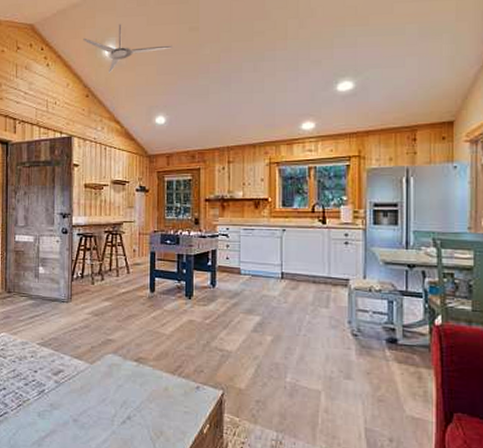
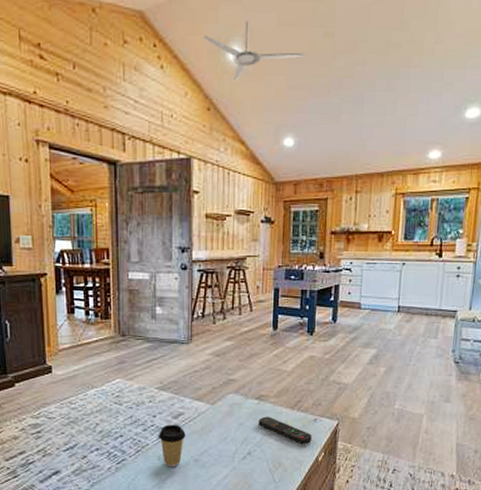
coffee cup: none [39,380,65,425] -> present [159,424,186,467]
remote control: none [138,380,195,413] -> present [258,416,312,444]

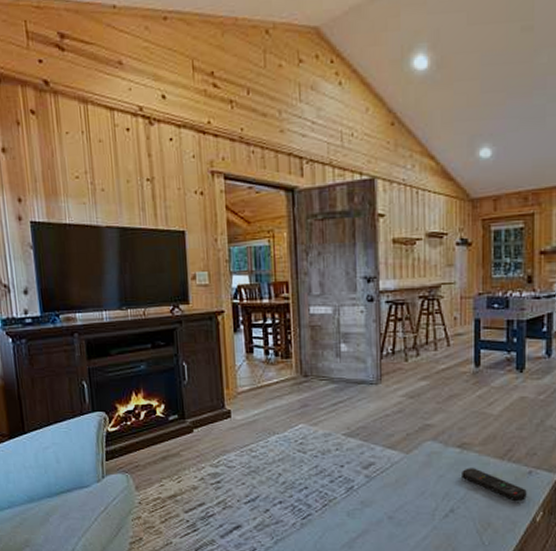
coffee cup: present [159,424,186,467] -> none [347,475,378,525]
ceiling fan: present [204,20,305,83] -> none [385,23,500,93]

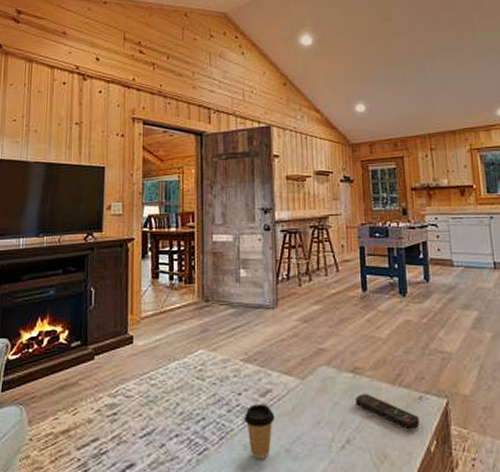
coffee cup: none [347,475,378,525] -> present [245,404,275,459]

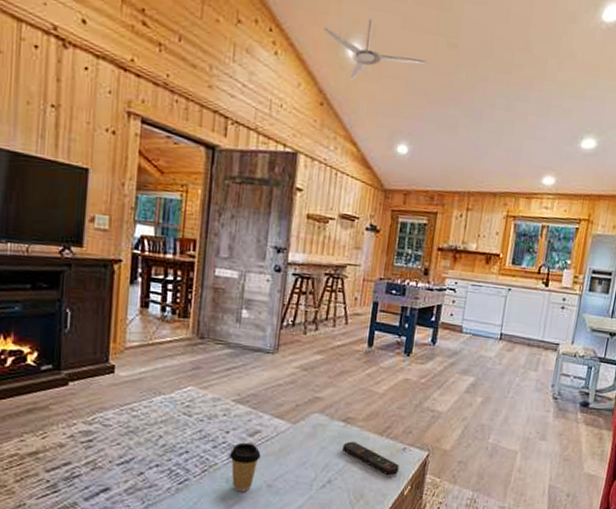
ceiling fan: none [278,13,367,62] -> present [324,18,427,81]

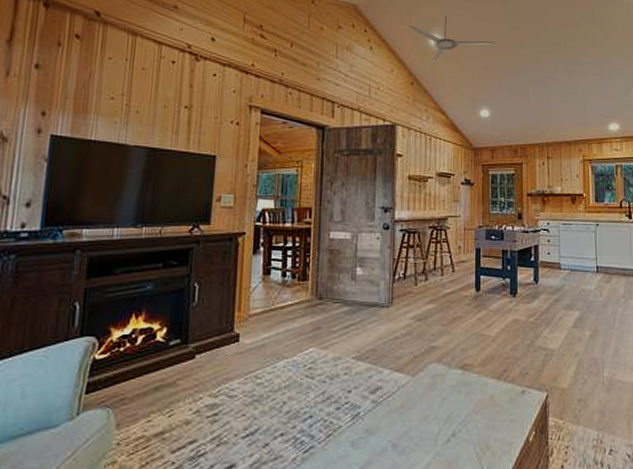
coffee cup: present [230,442,261,492] -> none [353,400,384,455]
remote control: present [342,441,399,475] -> none [463,389,521,421]

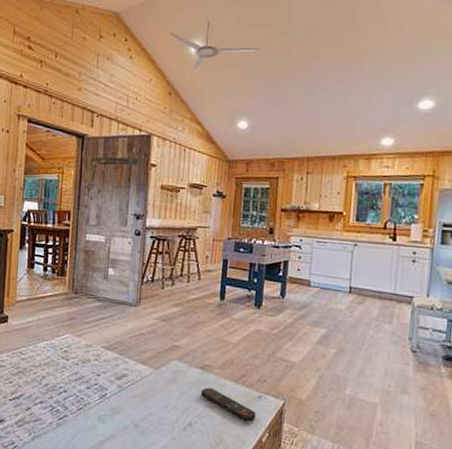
remote control: none [463,389,521,421] -> present [201,387,256,422]

